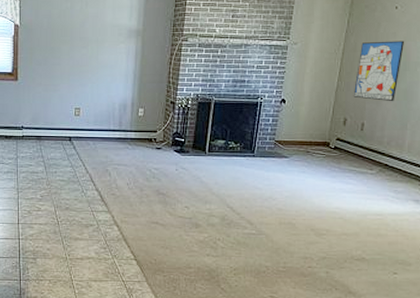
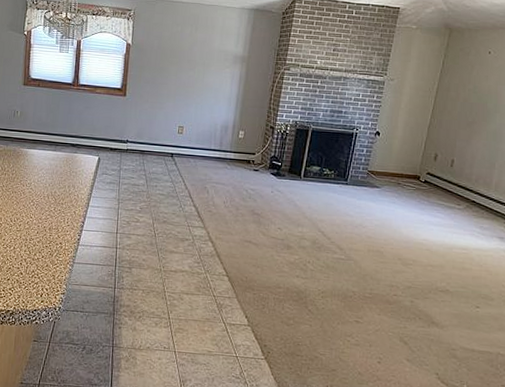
wall art: present [353,41,404,102] -> none [444,83,495,142]

